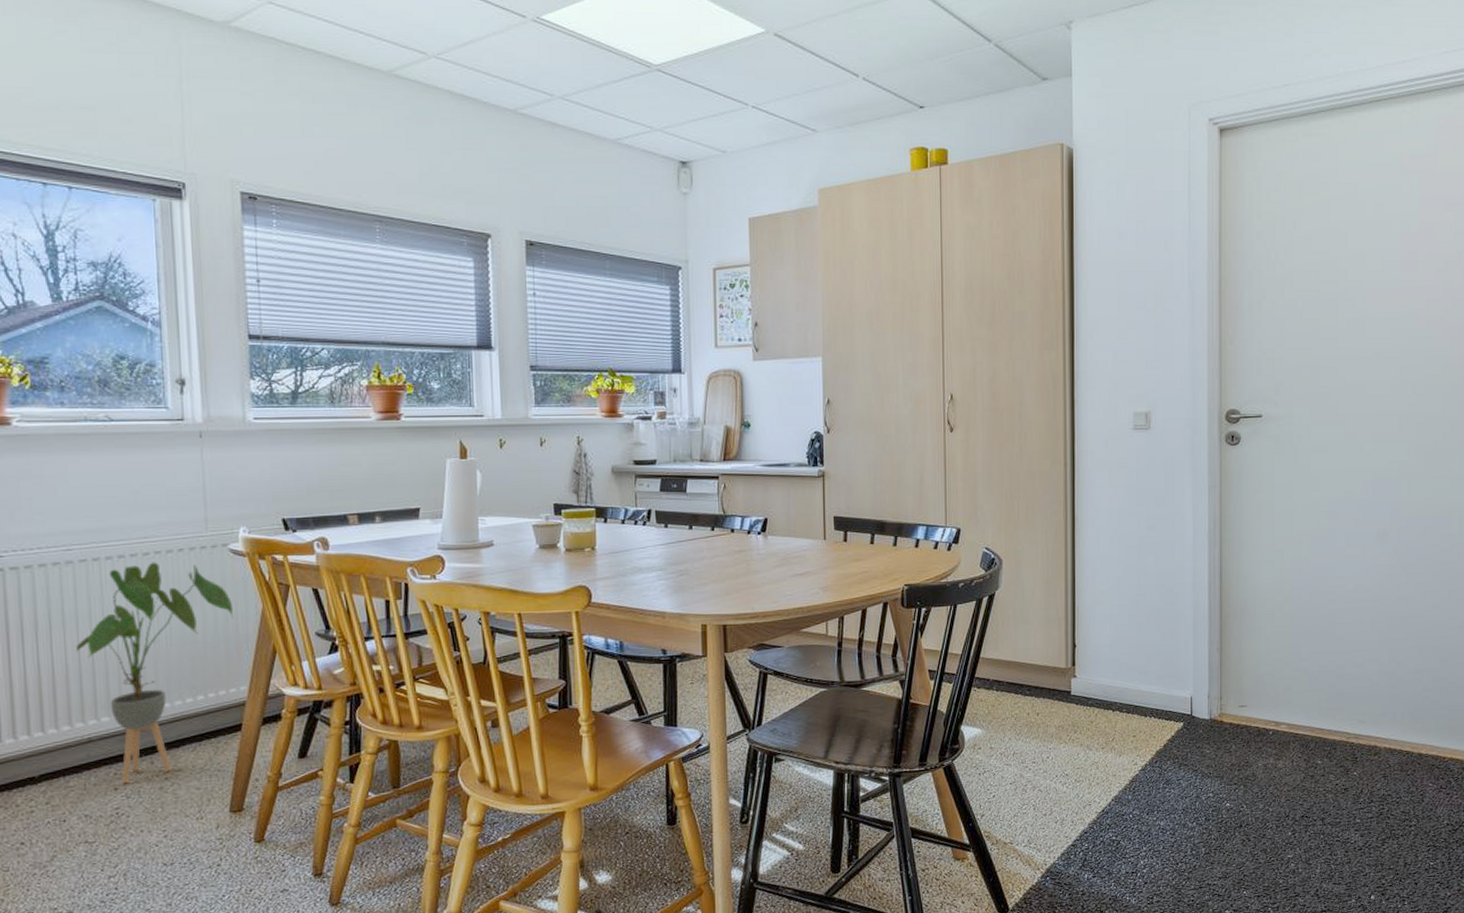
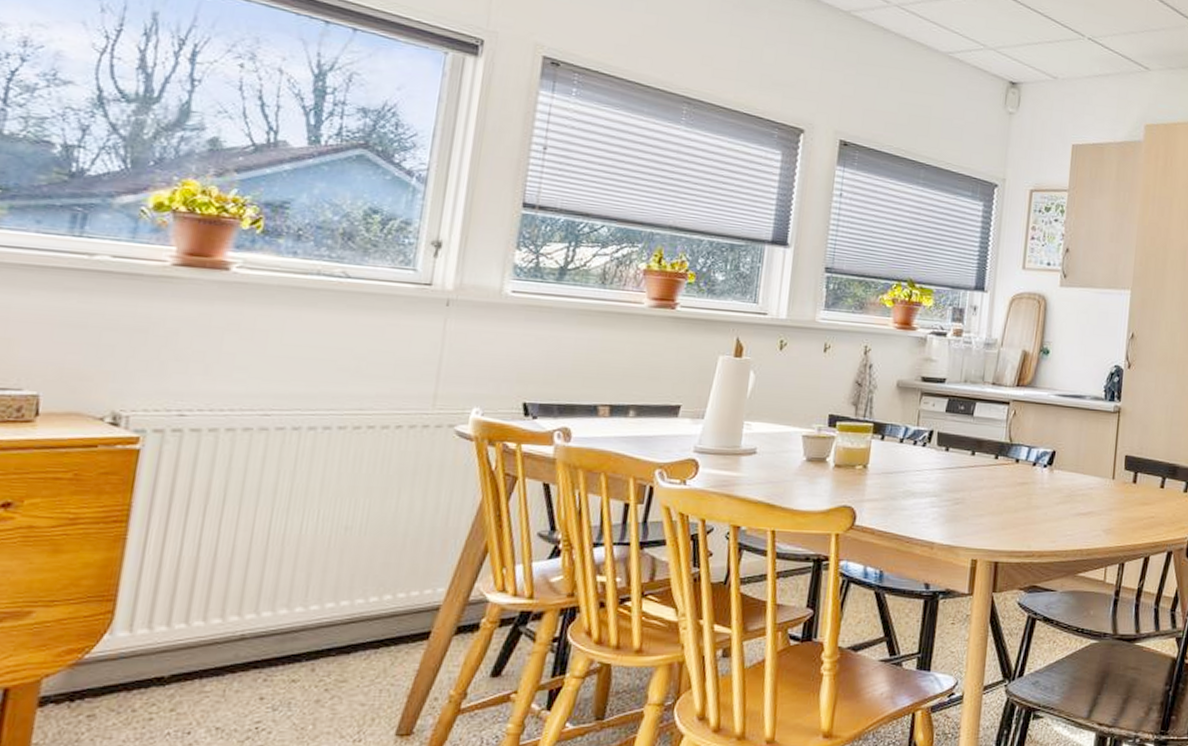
house plant: present [76,562,234,784] -> none [250,437,448,693]

